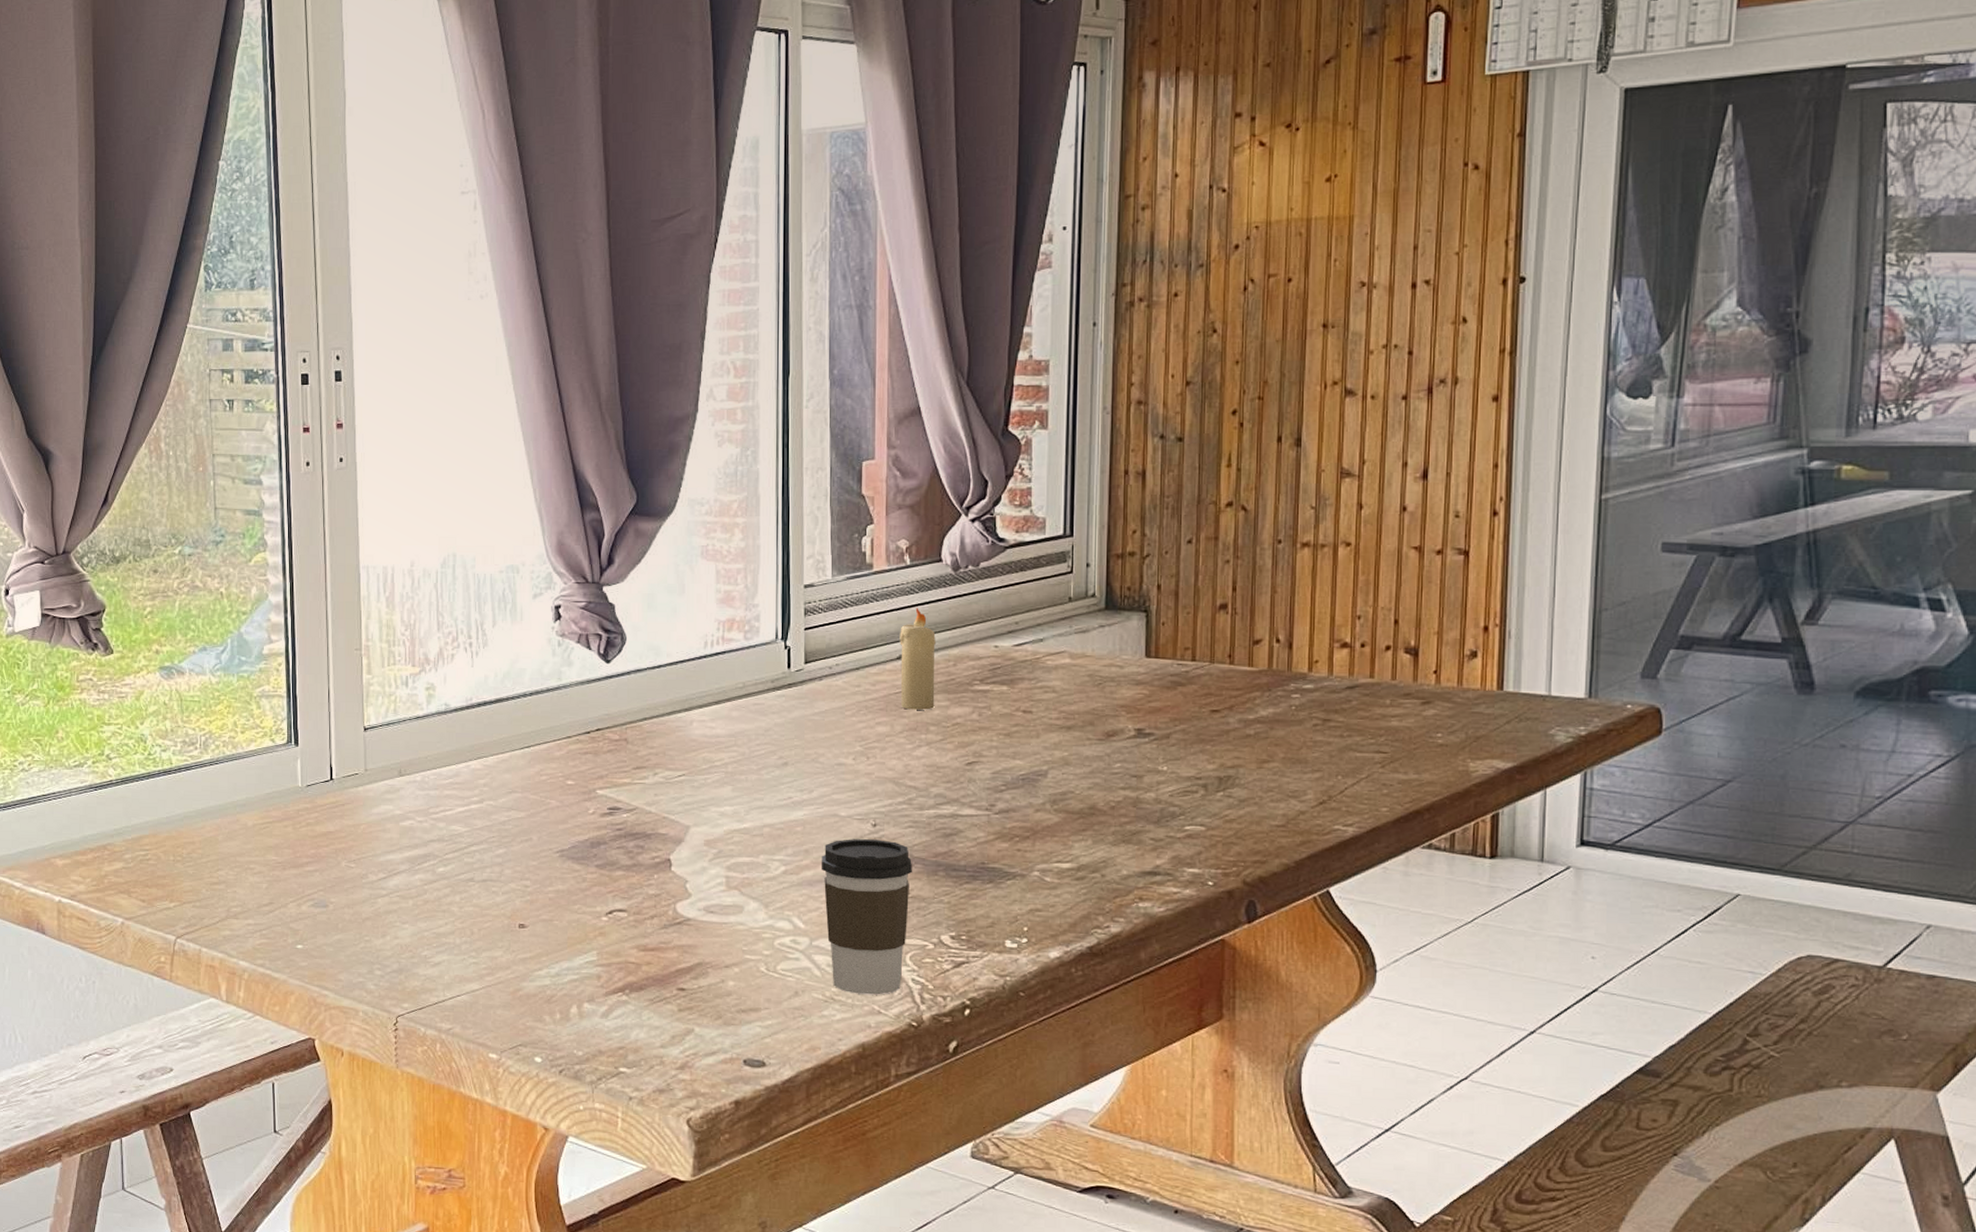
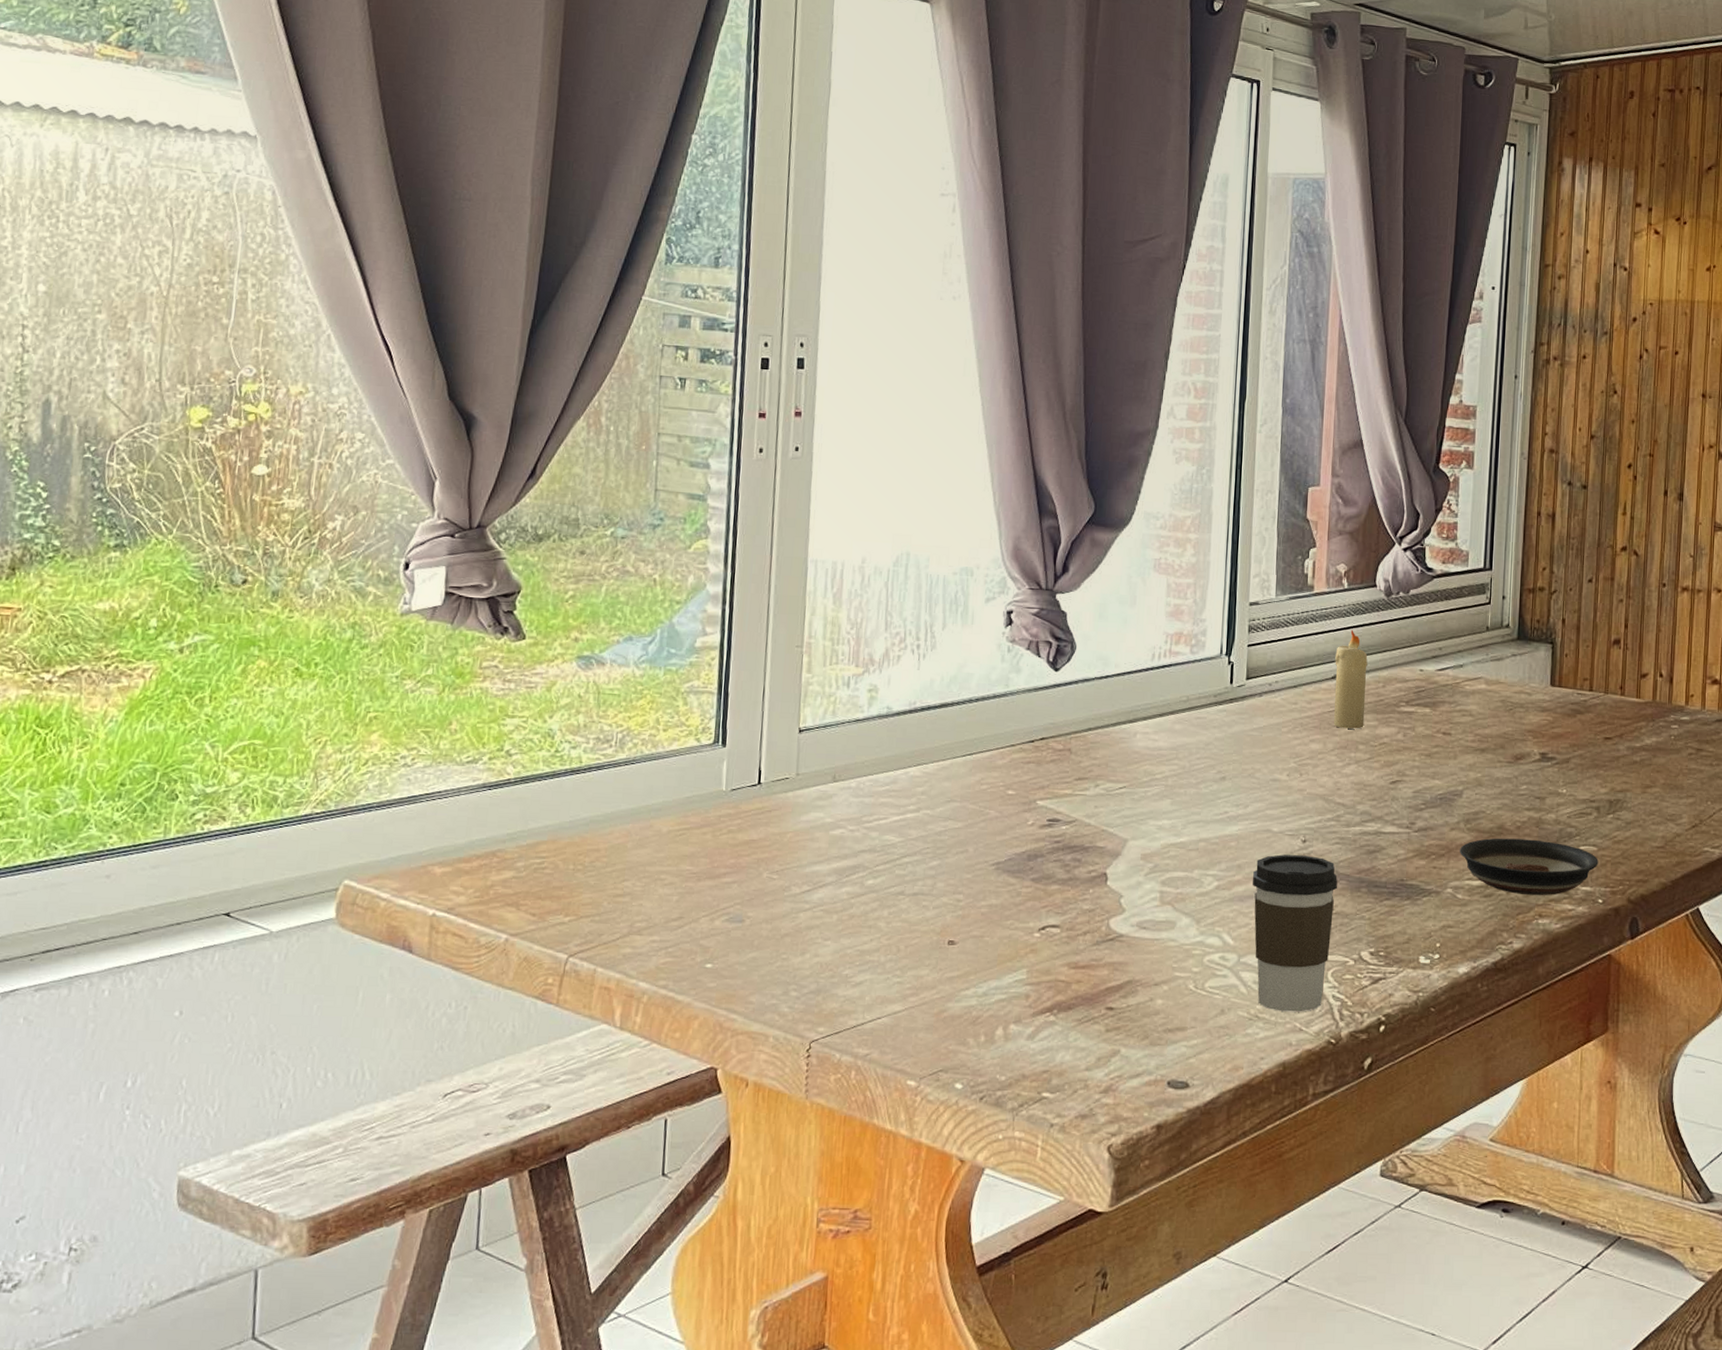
saucer: none [1046,819,1207,879] -> present [1460,838,1599,896]

